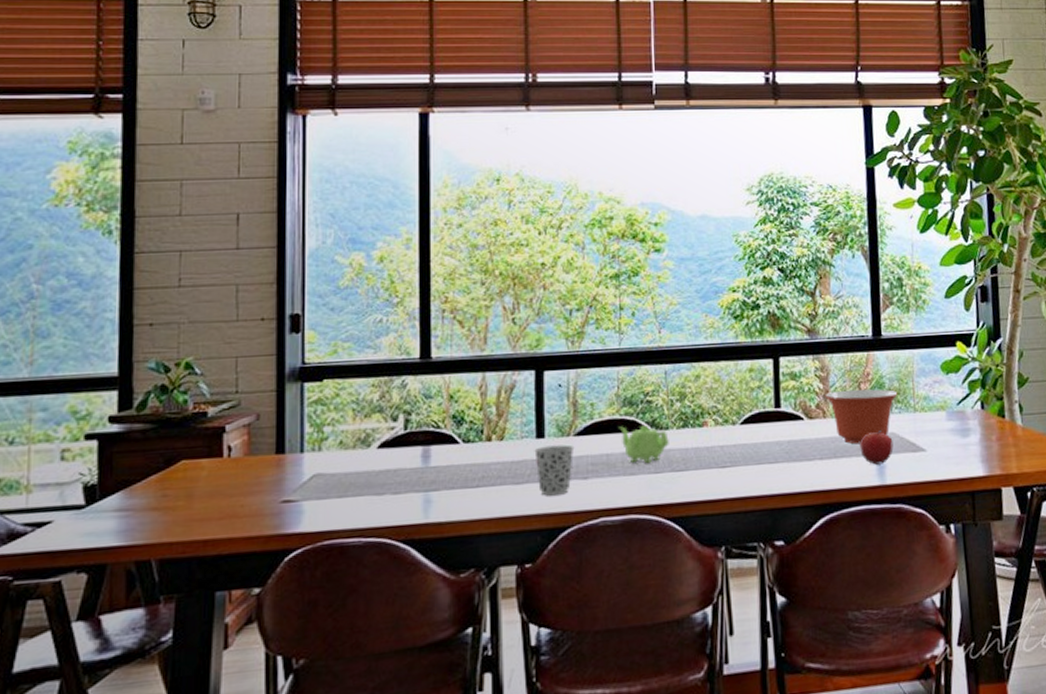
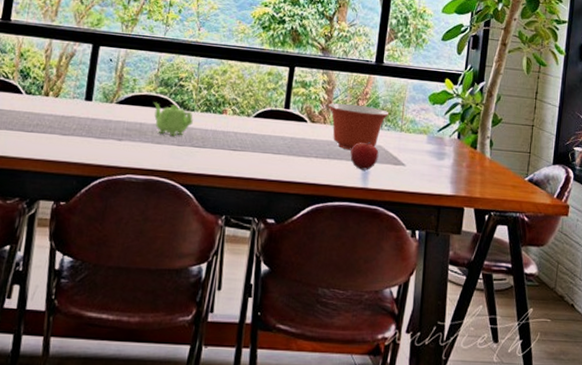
cup: present [534,444,575,496] -> none [81,108,115,150]

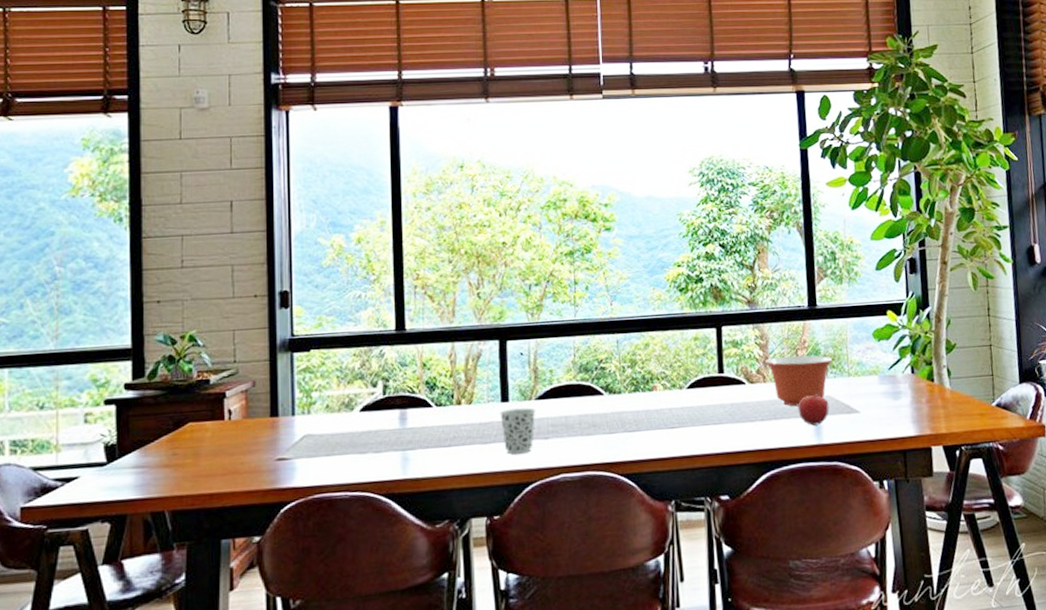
cup: none [81,108,115,150] -> present [500,408,536,454]
teapot: present [153,102,193,137] -> none [576,389,622,425]

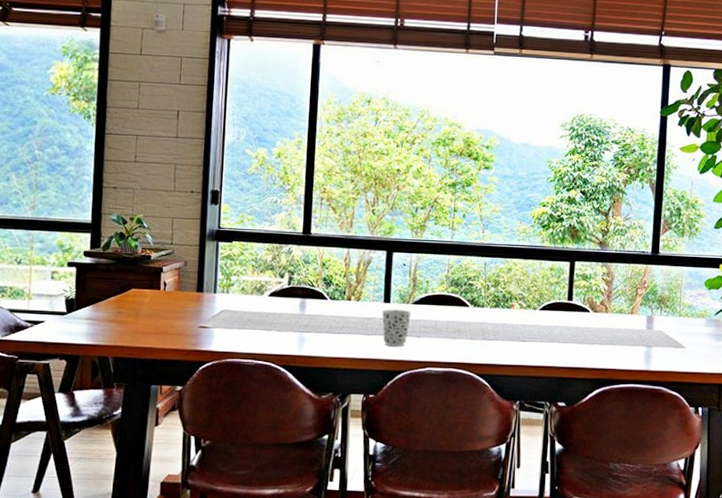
mixing bowl: present [764,355,833,407] -> none [608,293,668,336]
fruit: present [798,392,829,426] -> none [632,327,660,354]

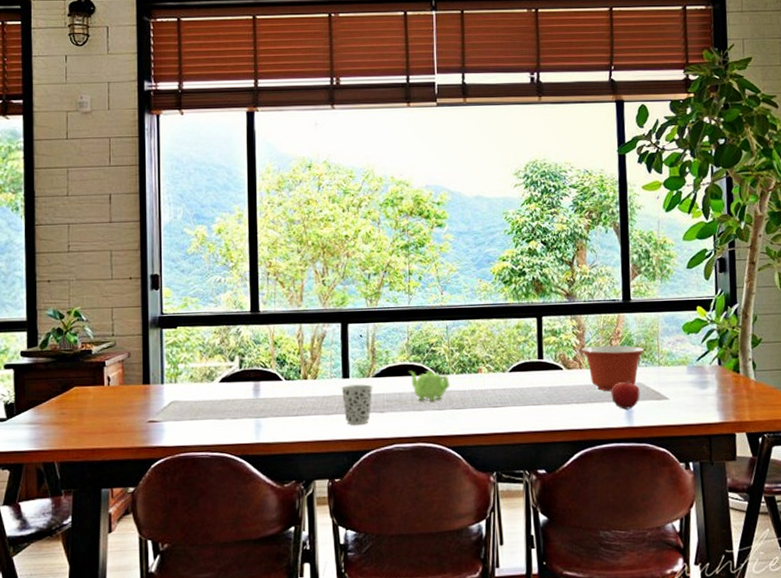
teapot: none [446,301,484,332] -> present [409,370,450,402]
mixing bowl: none [608,293,668,336] -> present [581,345,645,392]
fruit: none [632,327,660,354] -> present [611,380,640,410]

